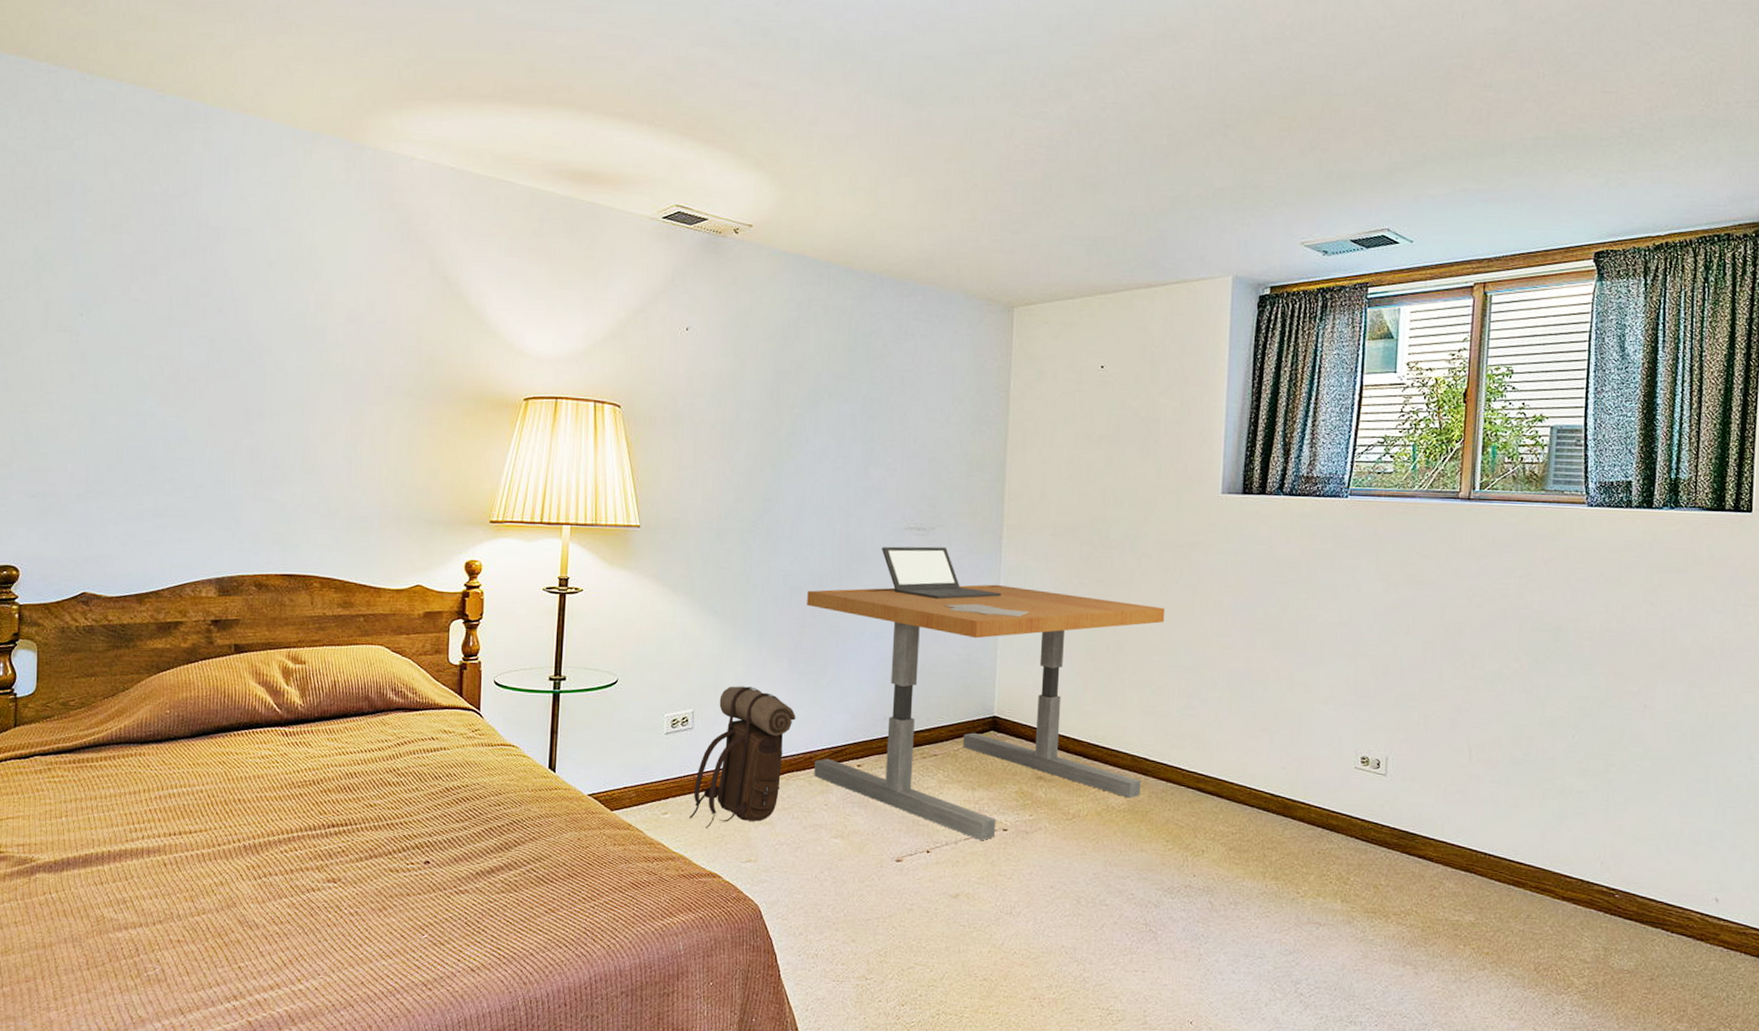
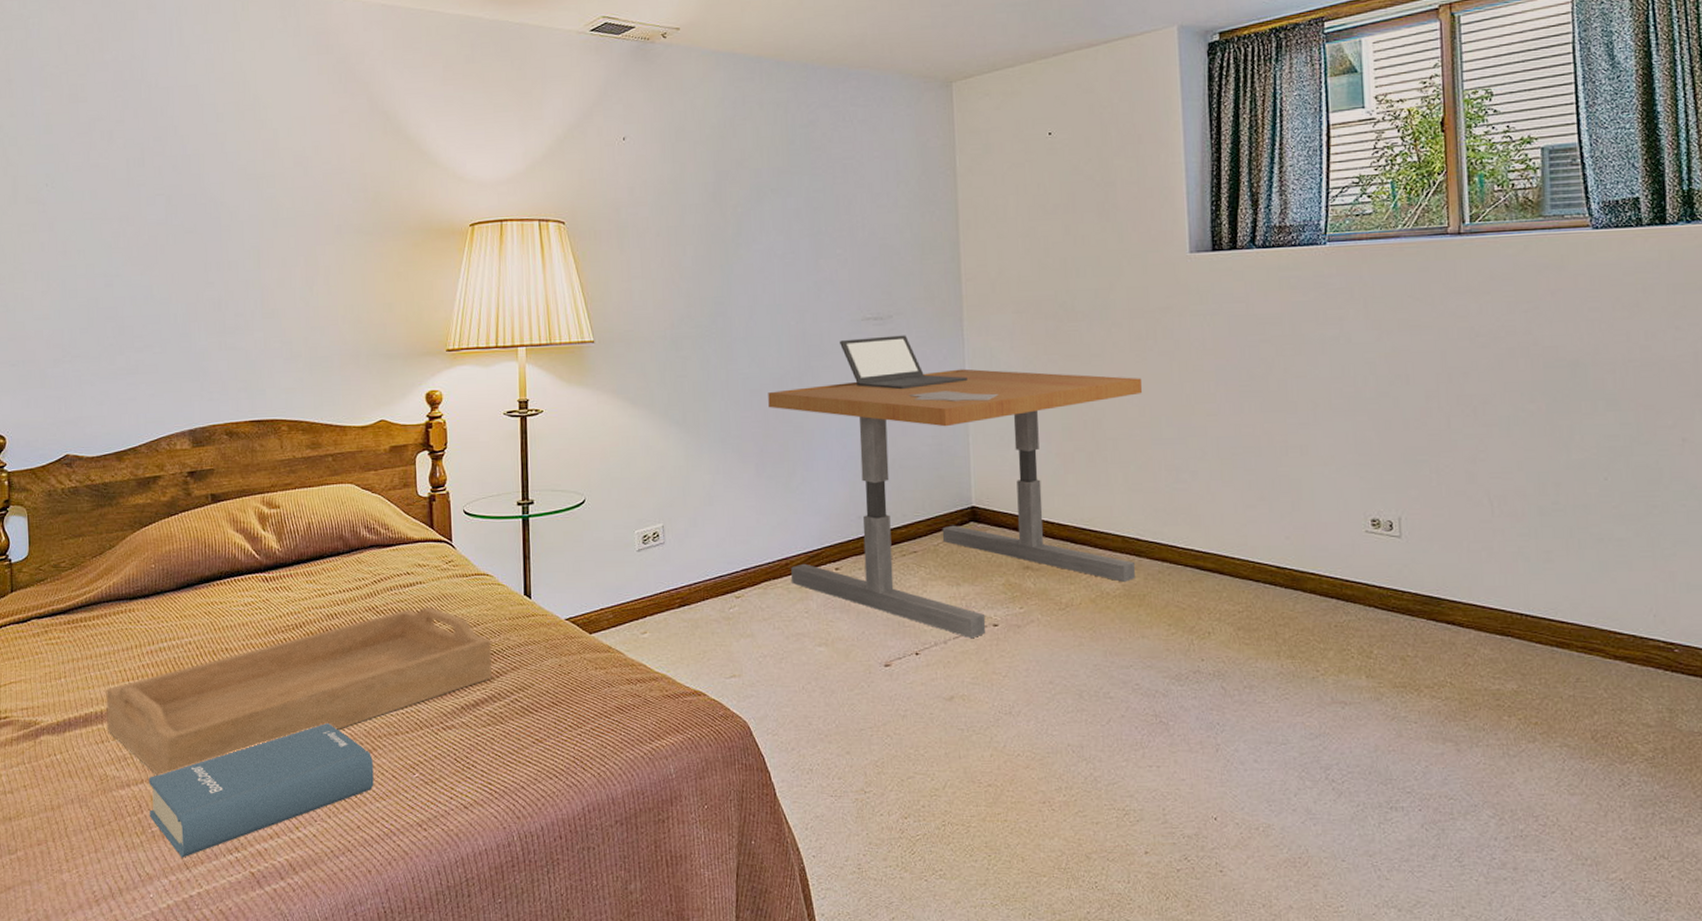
serving tray: none [107,772,512,921] -> present [106,606,492,776]
hardback book: none [146,879,382,1003] -> present [148,722,374,858]
backpack: present [690,686,796,829] -> none [669,495,768,646]

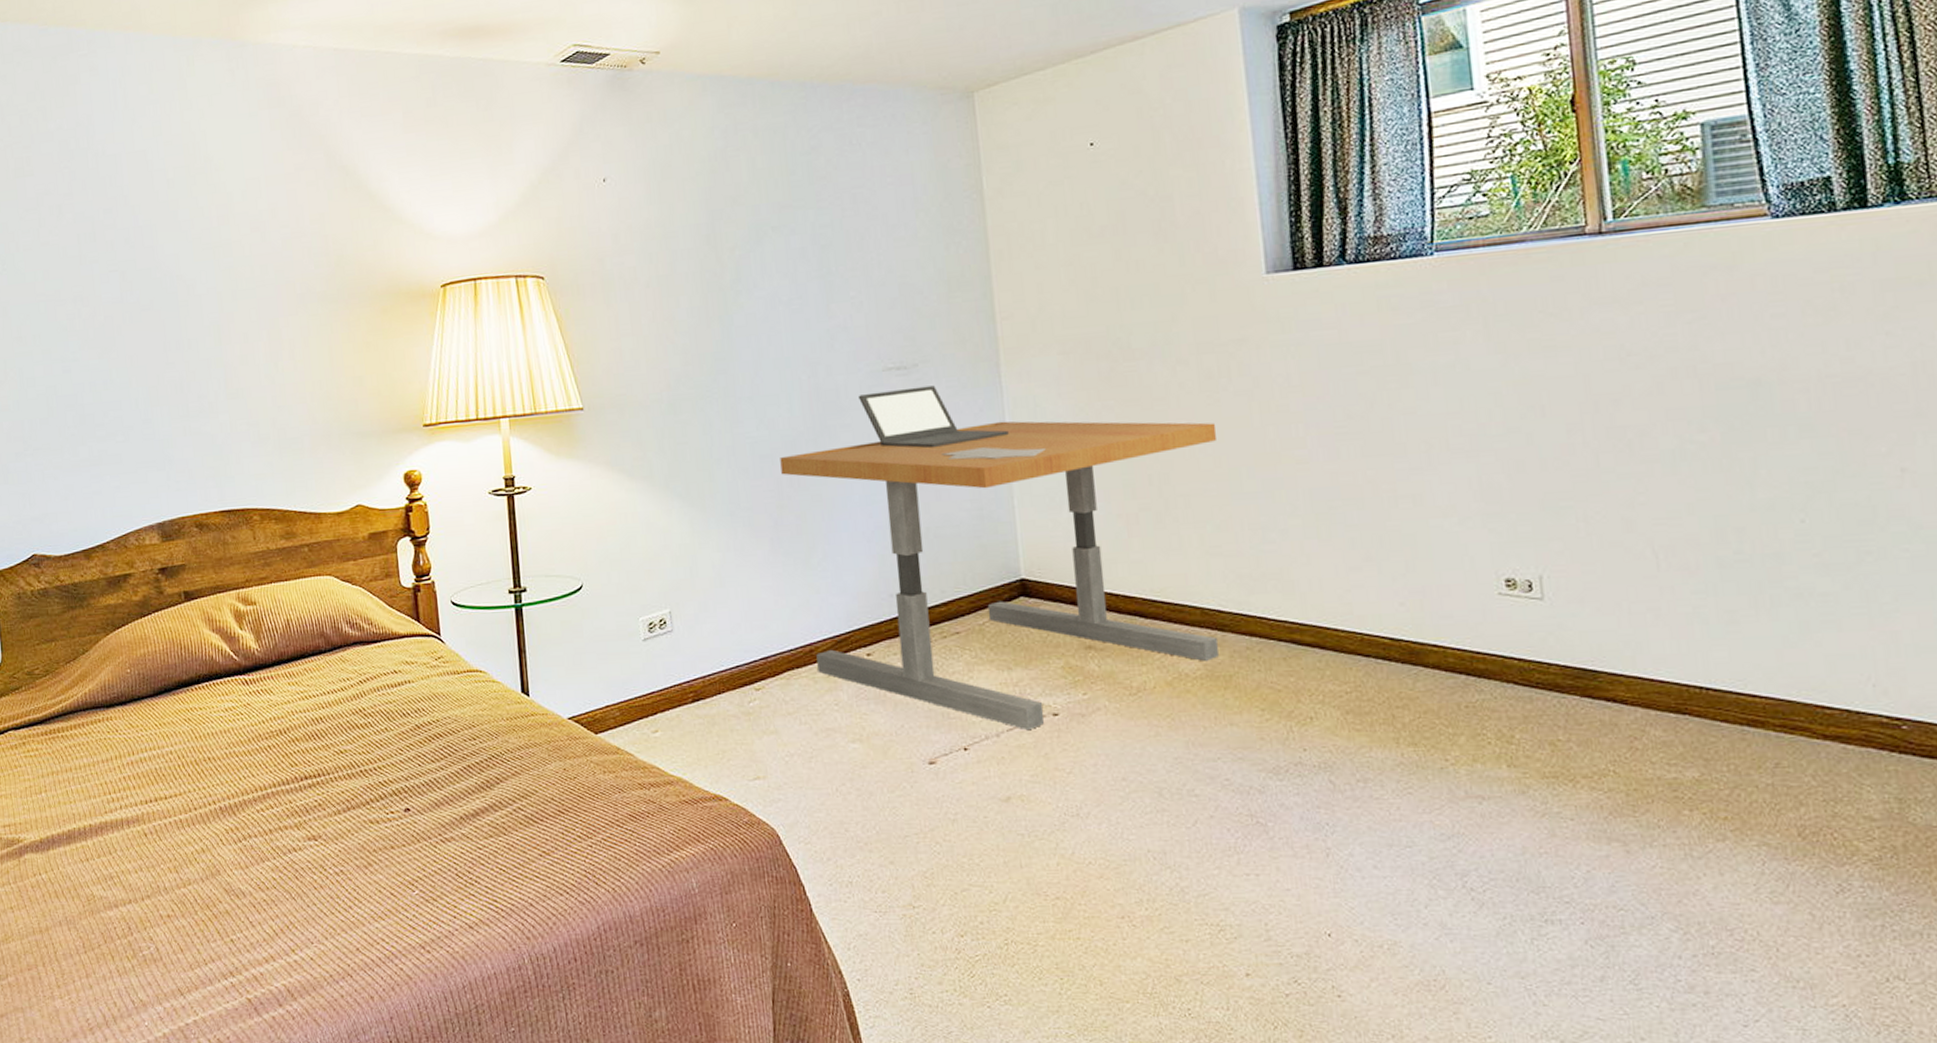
serving tray: present [106,606,492,776] -> none [87,707,491,895]
hardback book: present [148,722,374,858] -> none [136,836,372,983]

